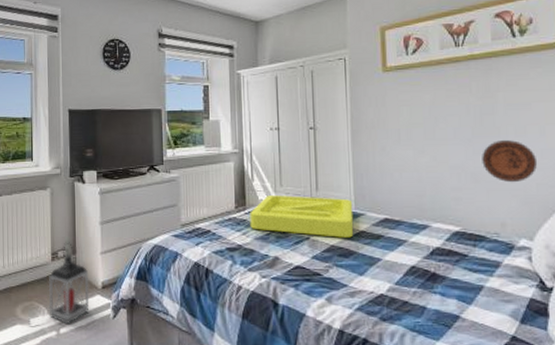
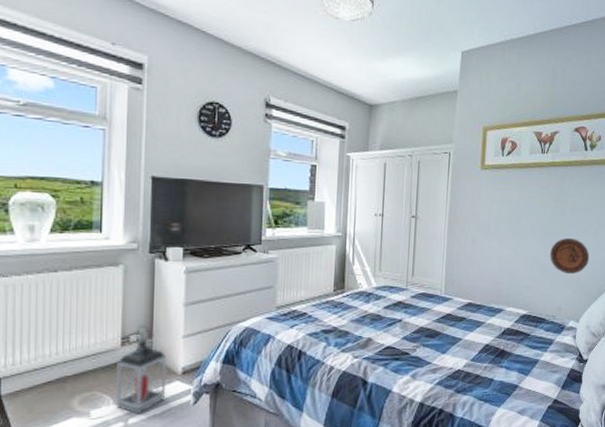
cushion: present [250,195,354,238] -> none [347,280,443,320]

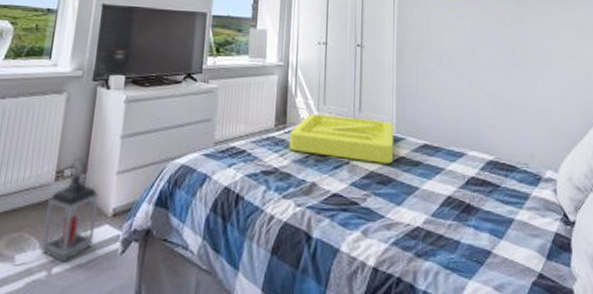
cushion: none [347,280,443,320] -> present [289,114,394,164]
decorative plate: present [550,238,590,275] -> none [514,71,562,114]

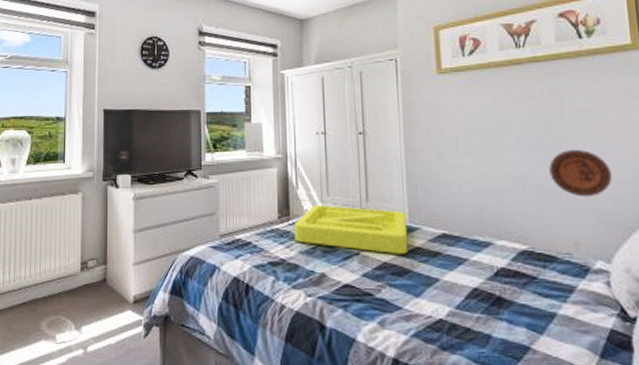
lantern: present [40,158,99,263] -> none [76,251,120,342]
decorative plate: none [514,71,562,114] -> present [549,150,613,198]

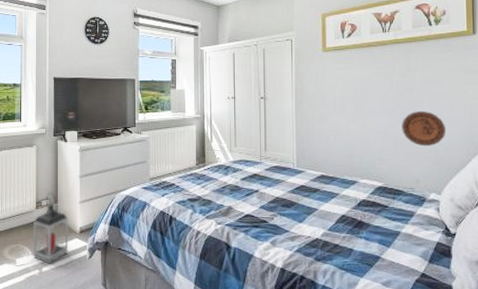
lantern: none [76,251,120,342] -> present [32,192,69,264]
cushion: present [294,205,408,254] -> none [208,154,295,191]

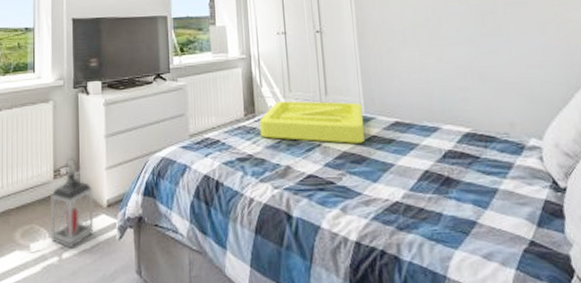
cushion: none [208,154,295,191] -> present [259,101,365,143]
decorative plate: present [402,111,447,147] -> none [486,39,540,82]

